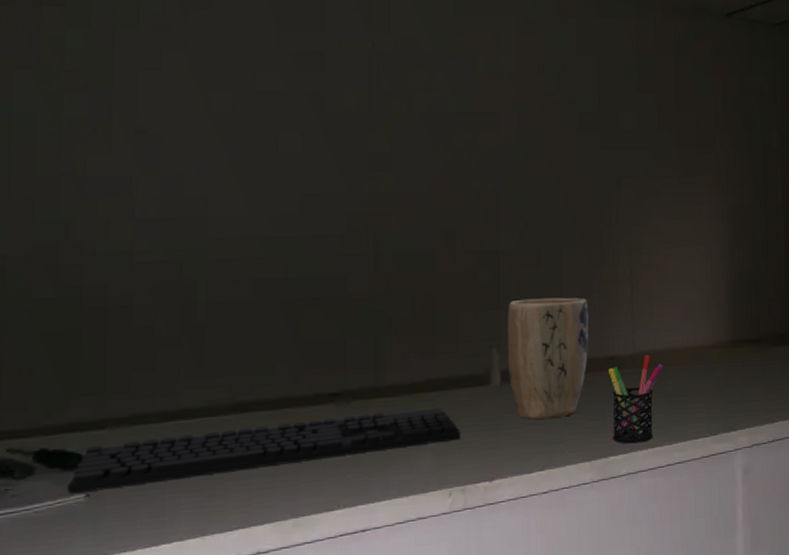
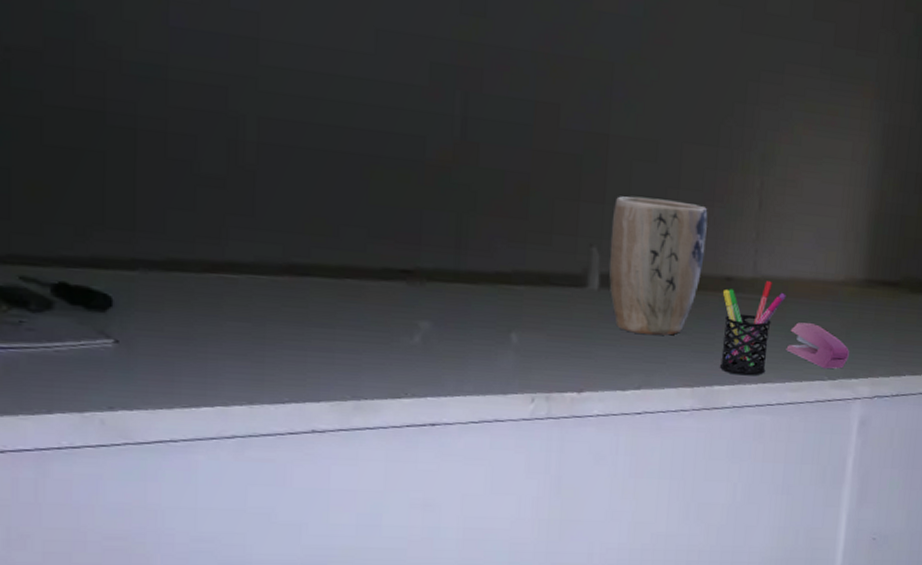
keyboard: present [67,407,461,494] -> none [93,287,550,343]
stapler: none [669,387,725,427] -> present [786,322,849,369]

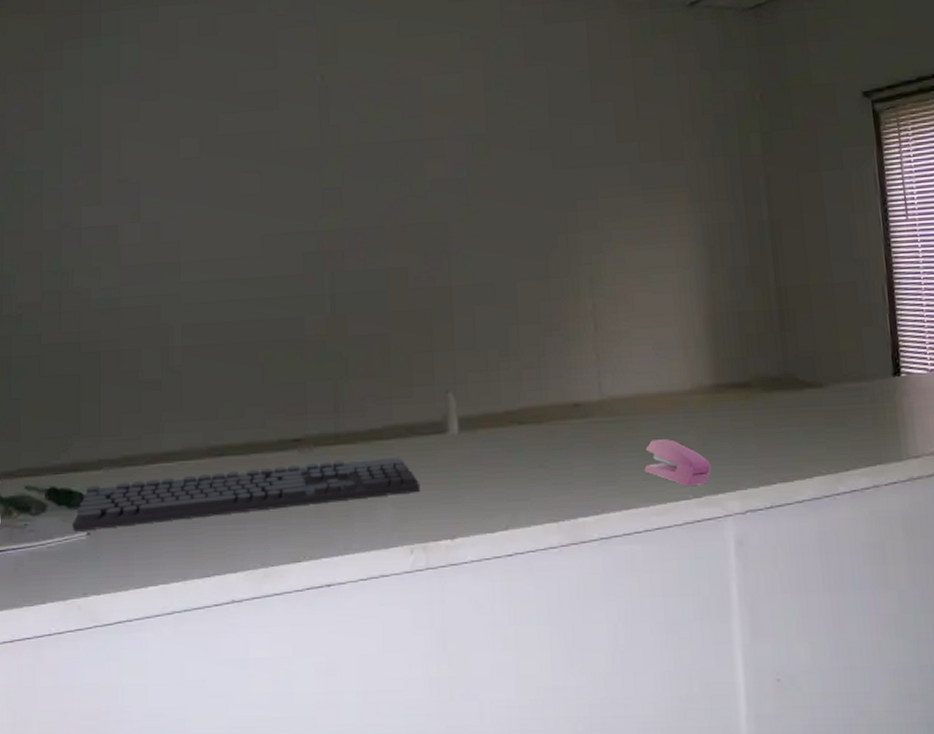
keyboard: none [93,287,550,343] -> present [72,457,421,532]
plant pot: present [608,196,708,336] -> none [462,336,551,473]
pen holder: present [719,281,786,376] -> none [572,401,636,504]

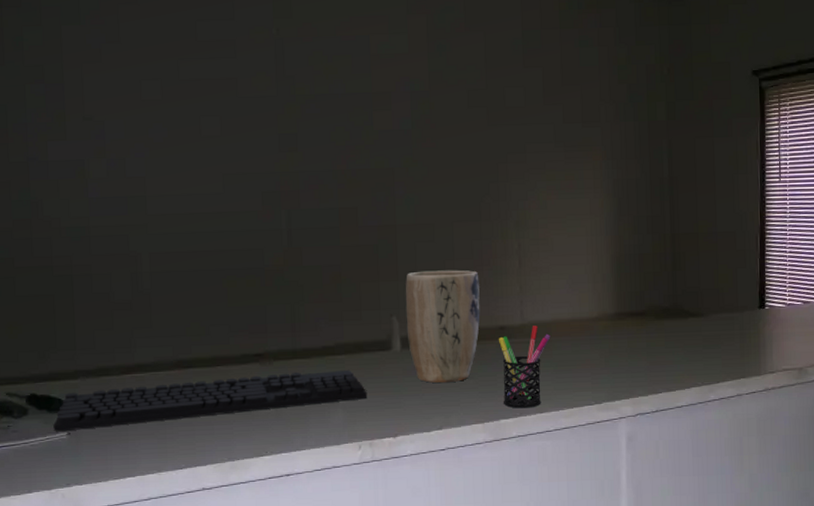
plant pot: none [462,336,551,473] -> present [405,270,480,383]
pen holder: none [572,401,636,504] -> present [498,325,551,409]
stapler: present [644,439,711,487] -> none [556,357,610,395]

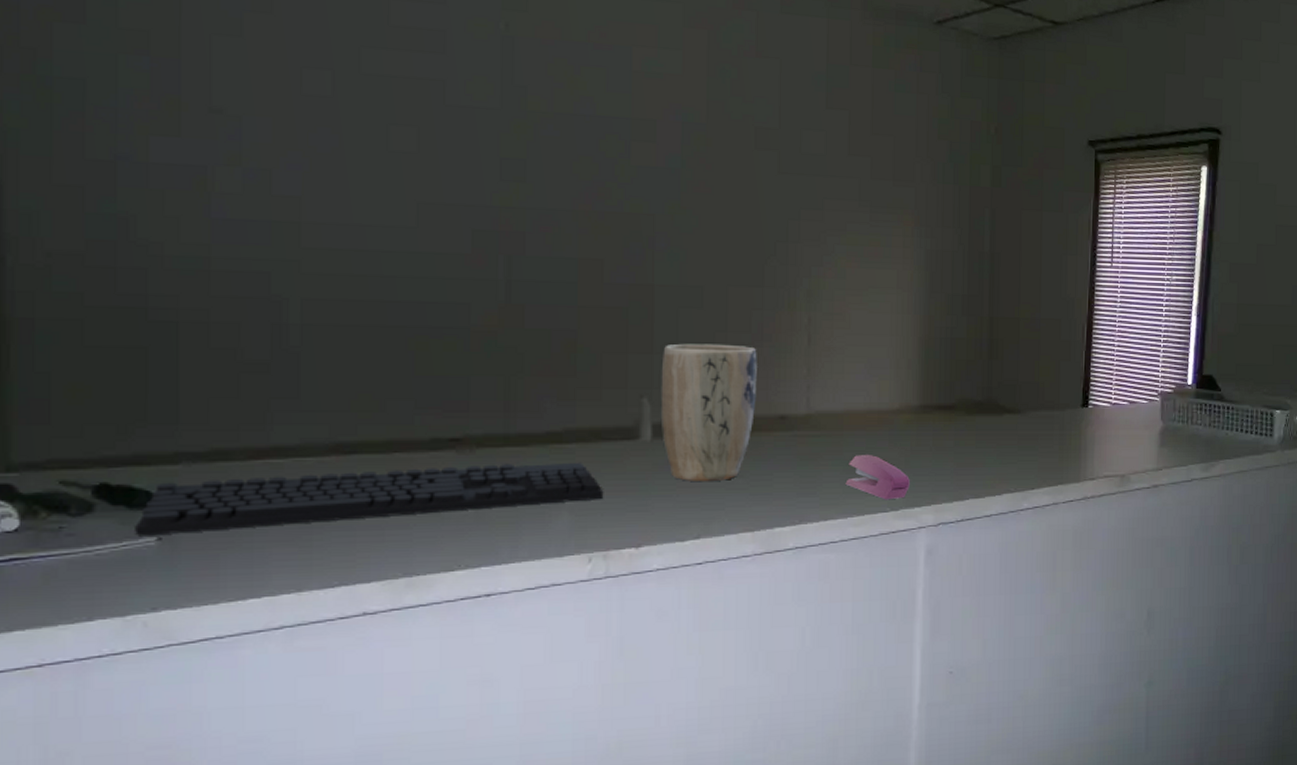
pen holder: present [498,325,551,409] -> none [777,416,842,515]
stapler: none [556,357,610,395] -> present [845,455,910,500]

